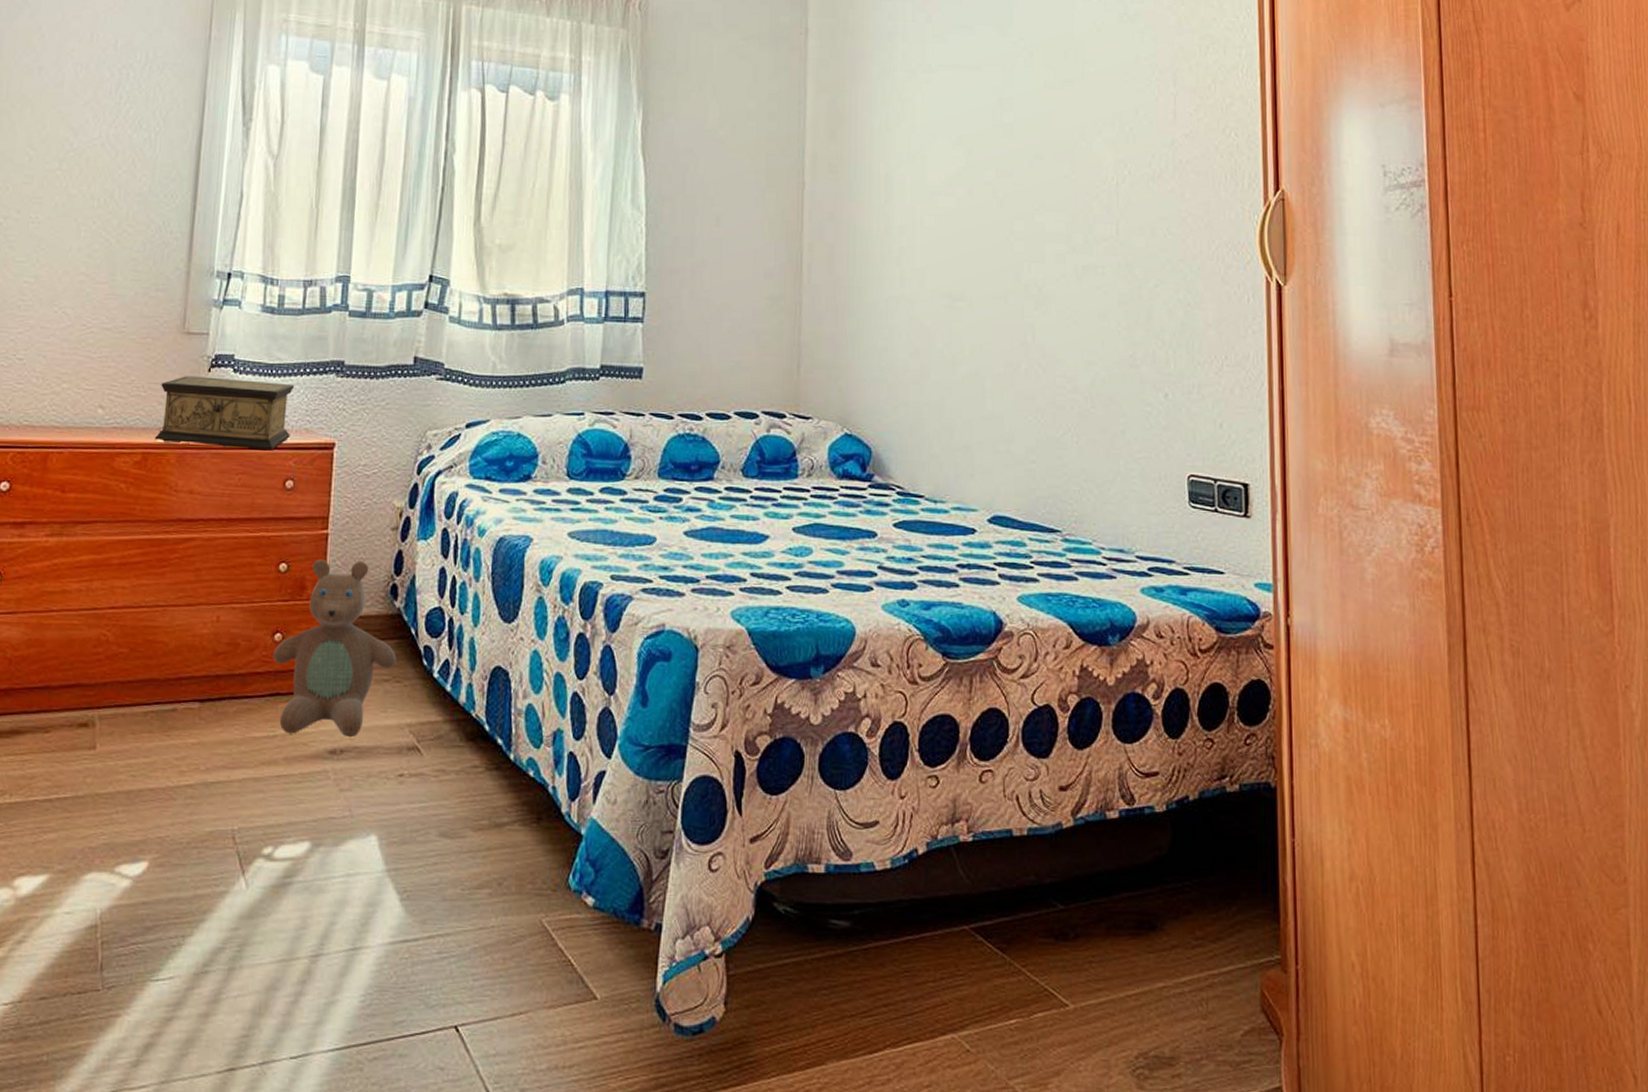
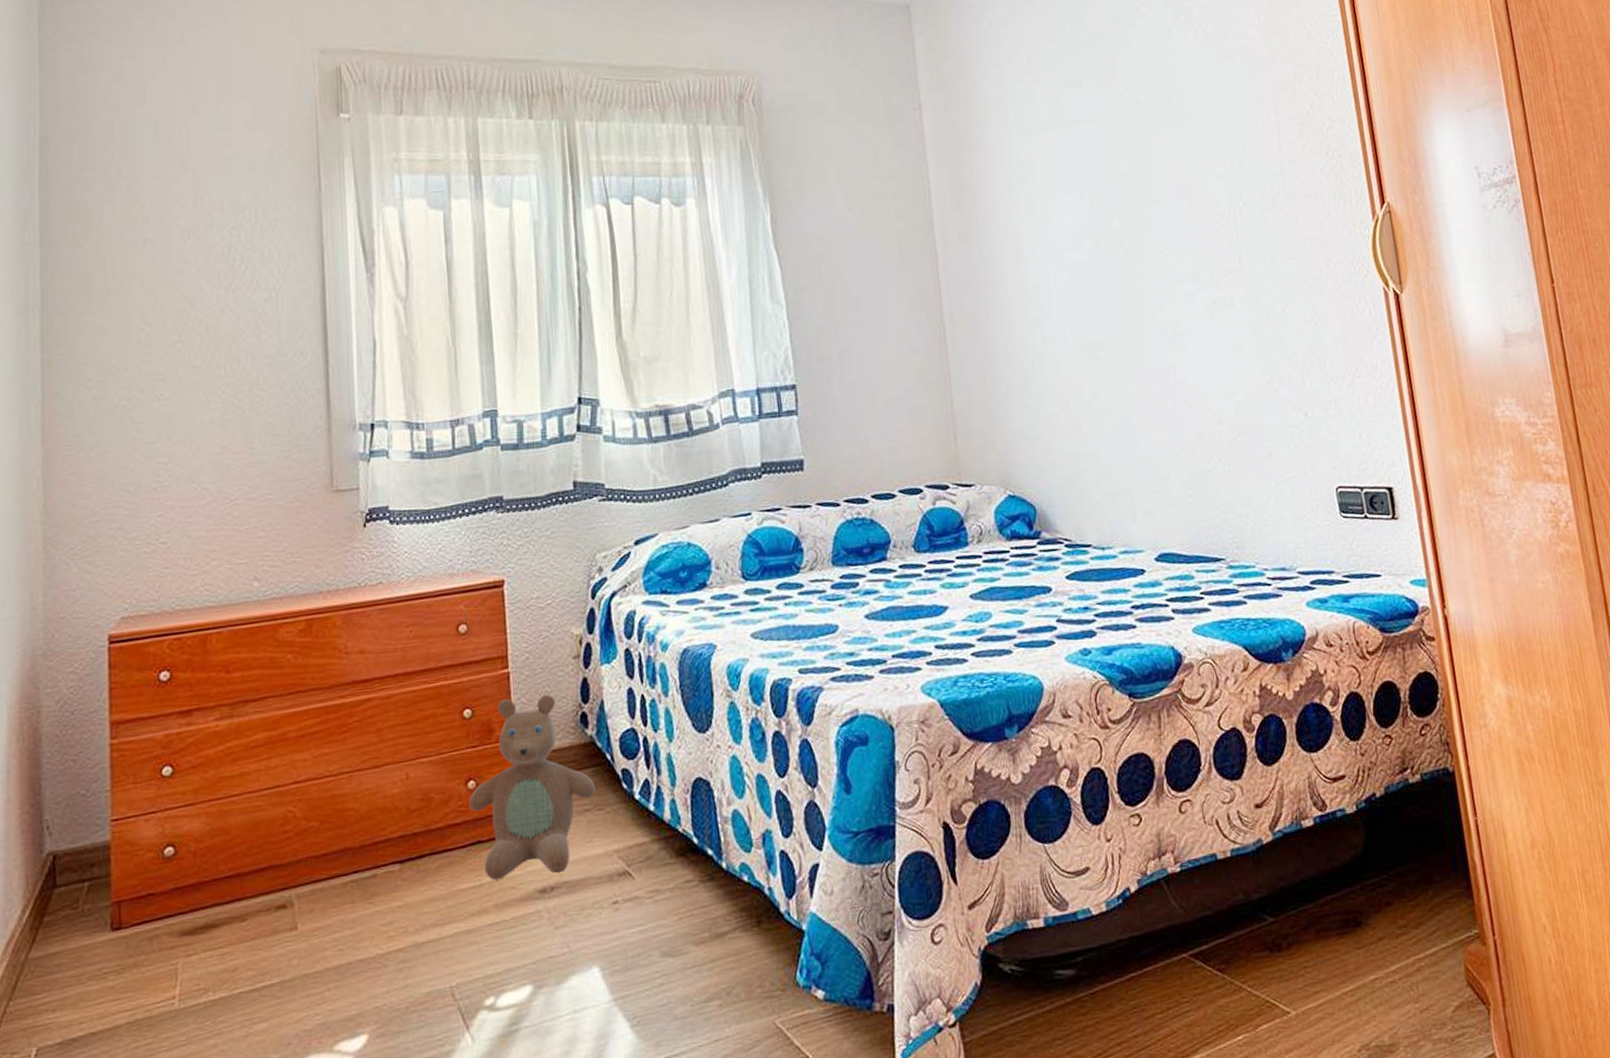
decorative box: present [155,376,295,451] -> none [316,527,457,605]

